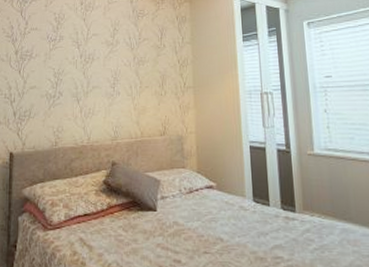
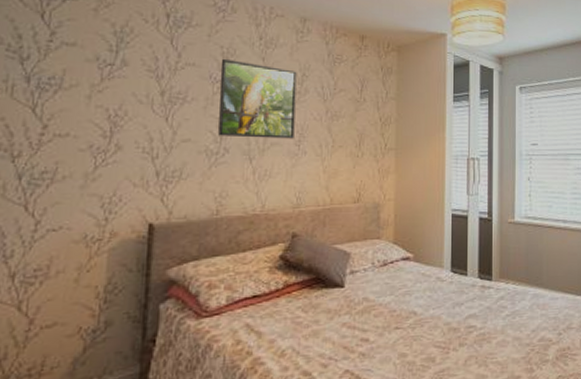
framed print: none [54,22,110,83] -> present [218,58,297,139]

